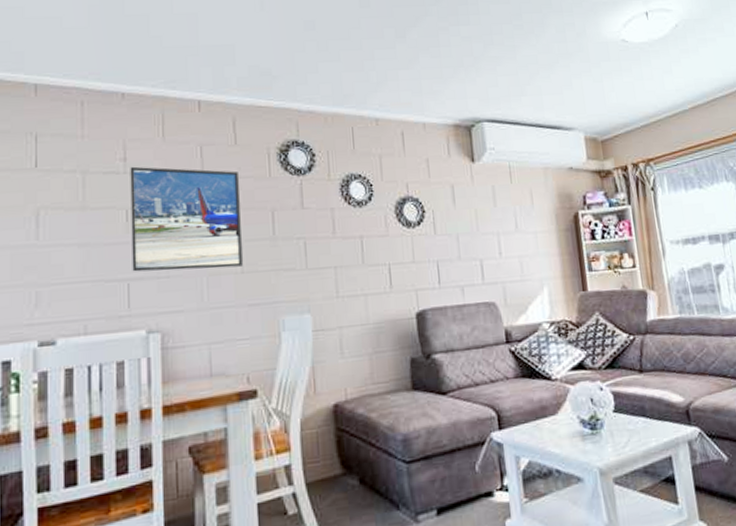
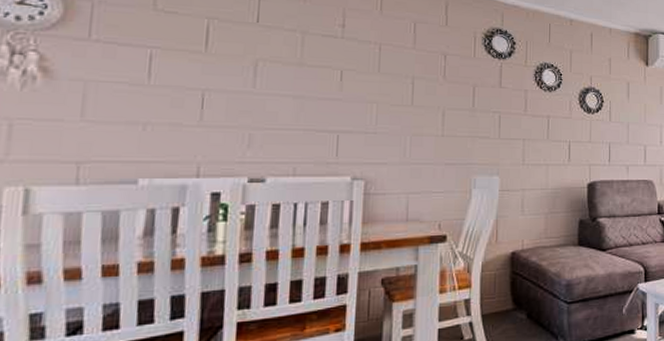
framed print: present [130,166,243,272] -> none [342,33,448,131]

